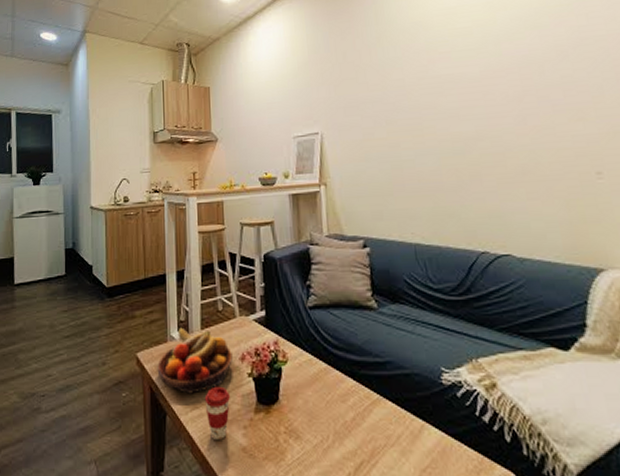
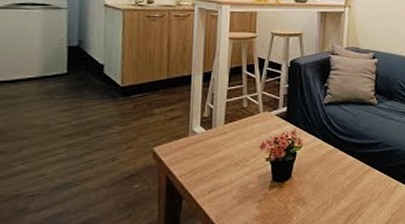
fruit bowl: present [157,327,233,394] -> none [175,123,253,180]
coffee cup: present [204,386,230,441] -> none [223,170,248,215]

